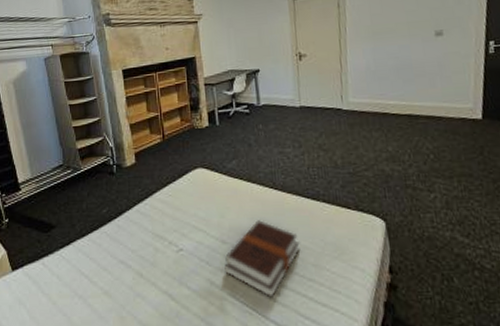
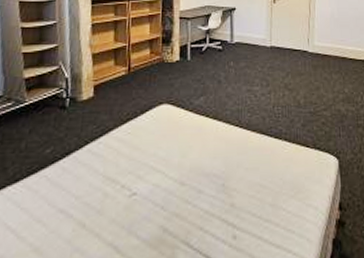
hardback book: present [224,220,300,298] -> none [180,159,260,243]

